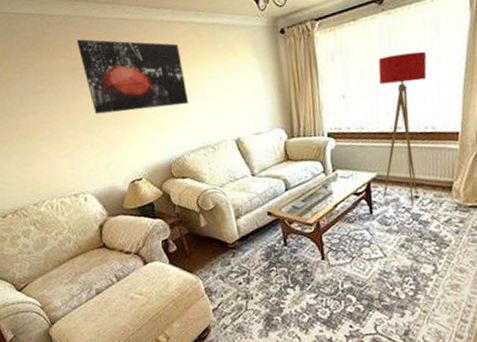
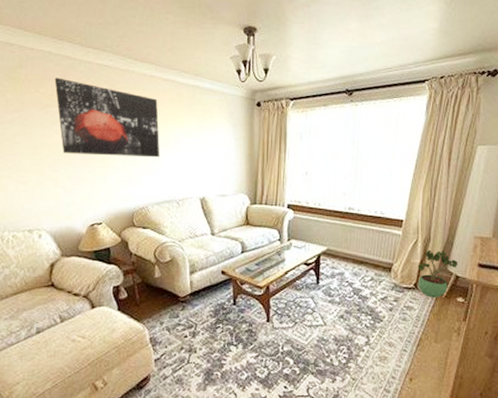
floor lamp: present [378,51,427,207] -> none [330,143,384,282]

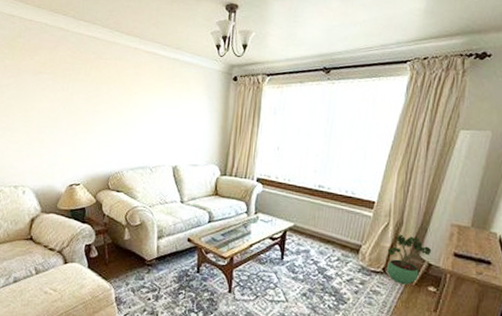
wall art: present [54,78,160,158] -> none [48,47,140,126]

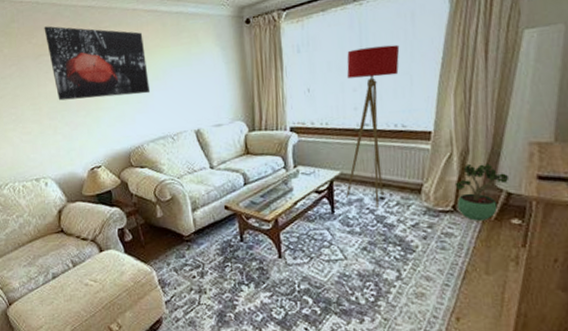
wall art: none [48,47,140,126] -> present [44,26,150,101]
floor lamp: none [296,120,360,261] -> present [346,44,400,209]

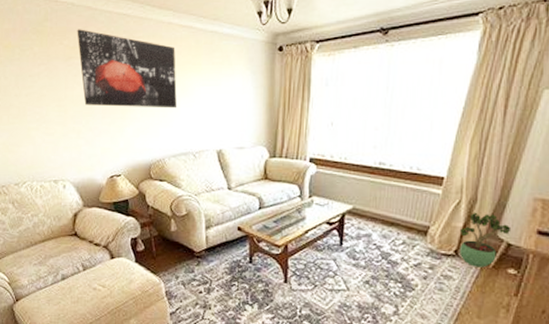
floor lamp: present [346,44,400,209] -> none [356,89,424,246]

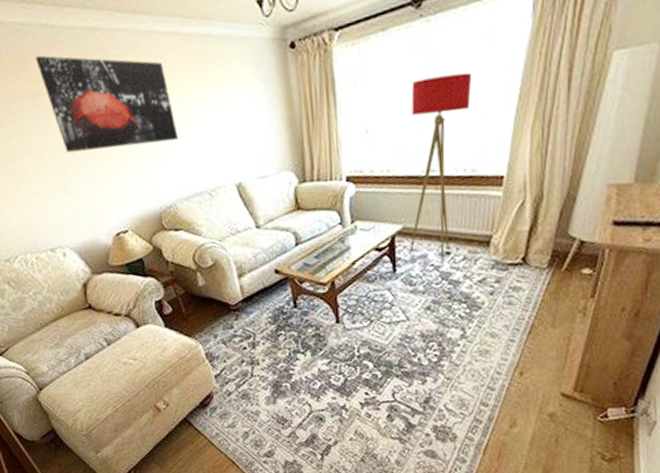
floor lamp: none [356,89,424,246] -> present [409,72,472,265]
potted plant: present [459,212,510,268] -> none [526,210,582,273]

